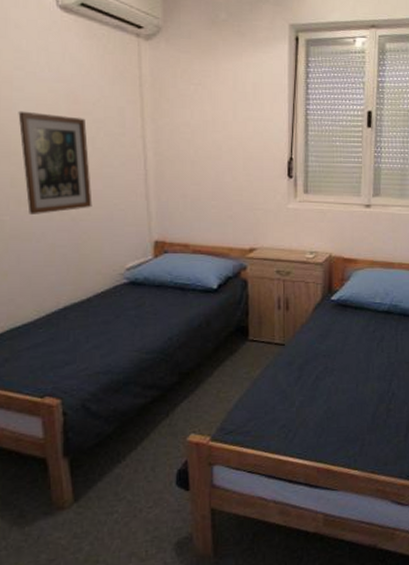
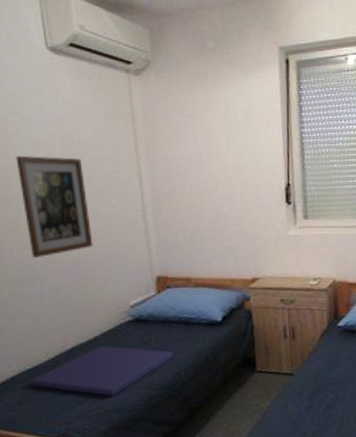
cushion: none [19,306,166,358] -> present [31,345,173,397]

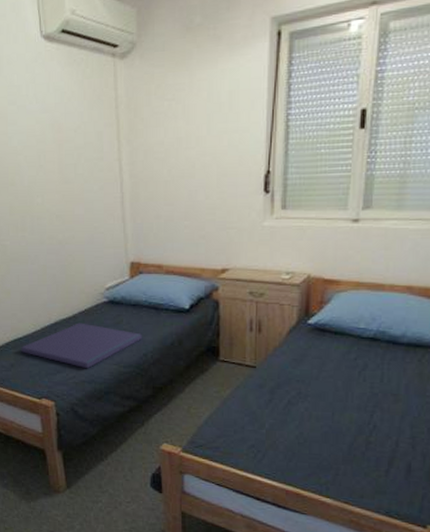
wall art: present [16,155,93,259] -> none [13,143,76,240]

